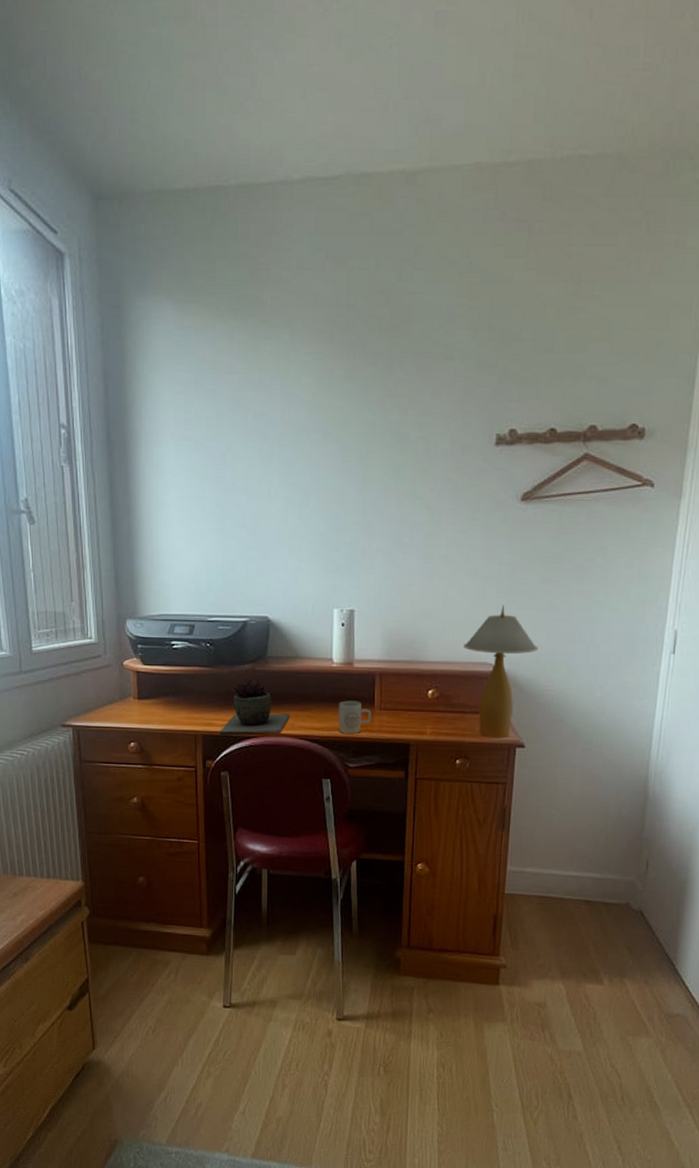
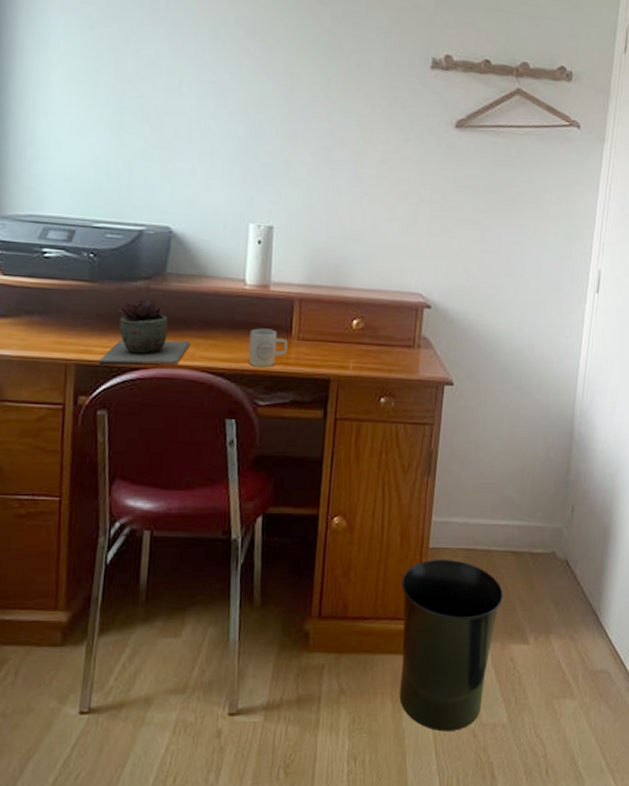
table lamp: present [463,604,539,738] -> none [392,232,470,375]
waste bin: none [480,903,578,1053] -> present [399,559,504,732]

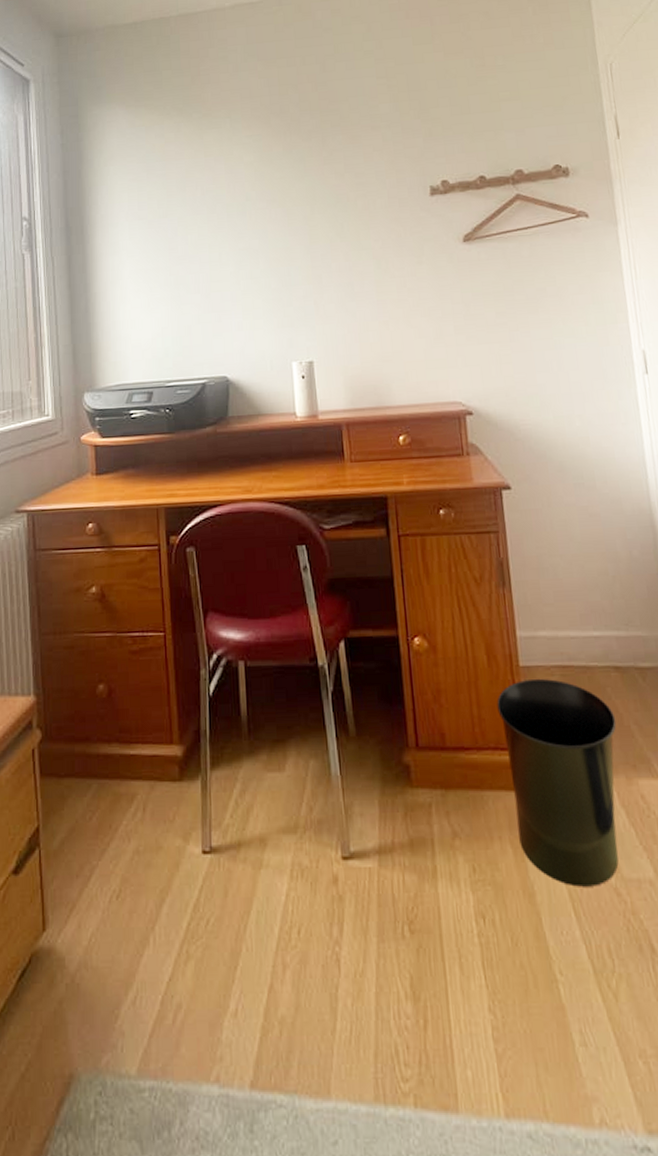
succulent plant: present [98,298,190,366] -> none [183,441,257,507]
mug: present [248,328,288,368] -> none [306,455,343,493]

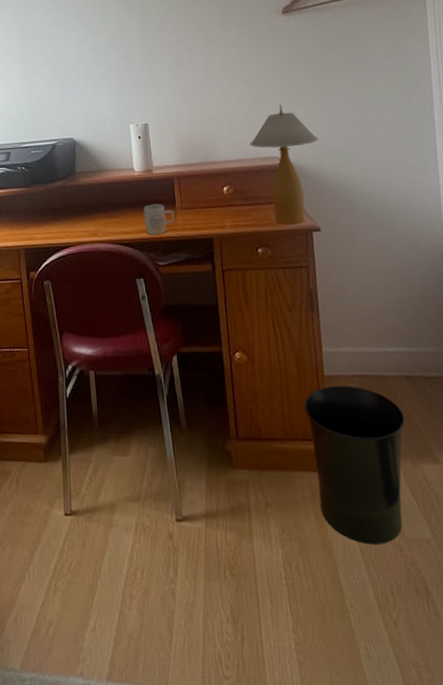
mug: none [306,455,343,493] -> present [143,203,175,236]
table lamp: none [429,341,507,482] -> present [250,103,319,226]

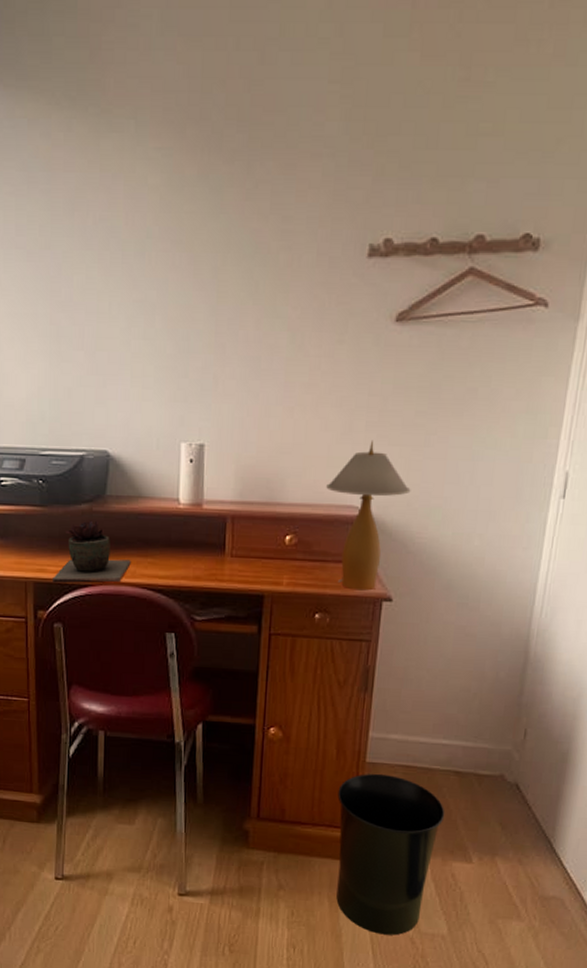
succulent plant: none [39,193,101,248] -> present [53,520,131,584]
mug: present [143,203,175,236] -> none [184,546,222,584]

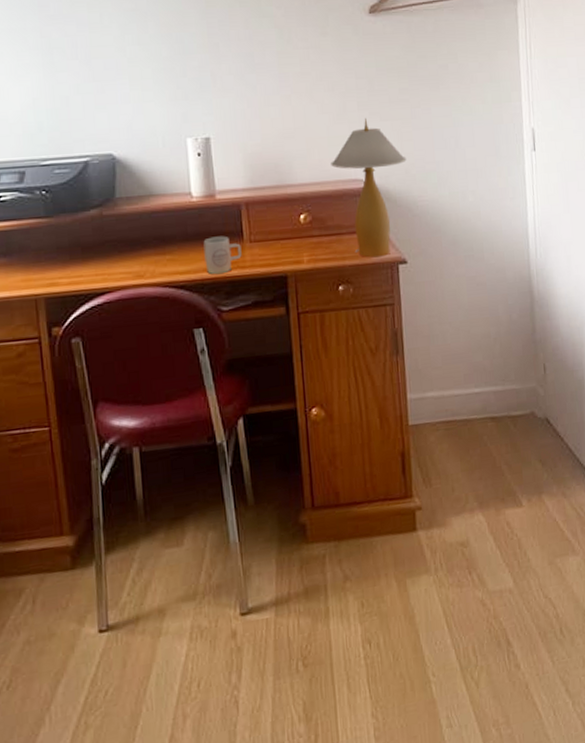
succulent plant: present [53,520,131,584] -> none [66,224,149,296]
mug: none [184,546,222,584] -> present [203,236,242,275]
waste bin: present [336,773,445,935] -> none [387,433,490,605]

